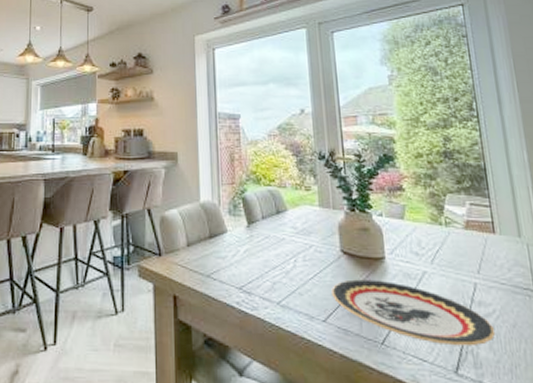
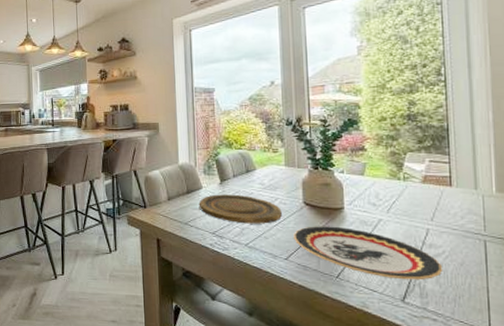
plate: none [223,239,318,277] -> present [198,194,282,224]

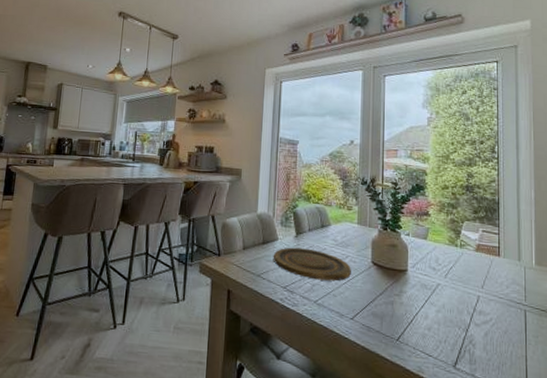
plate: present [294,226,443,281] -> none [360,286,490,347]

